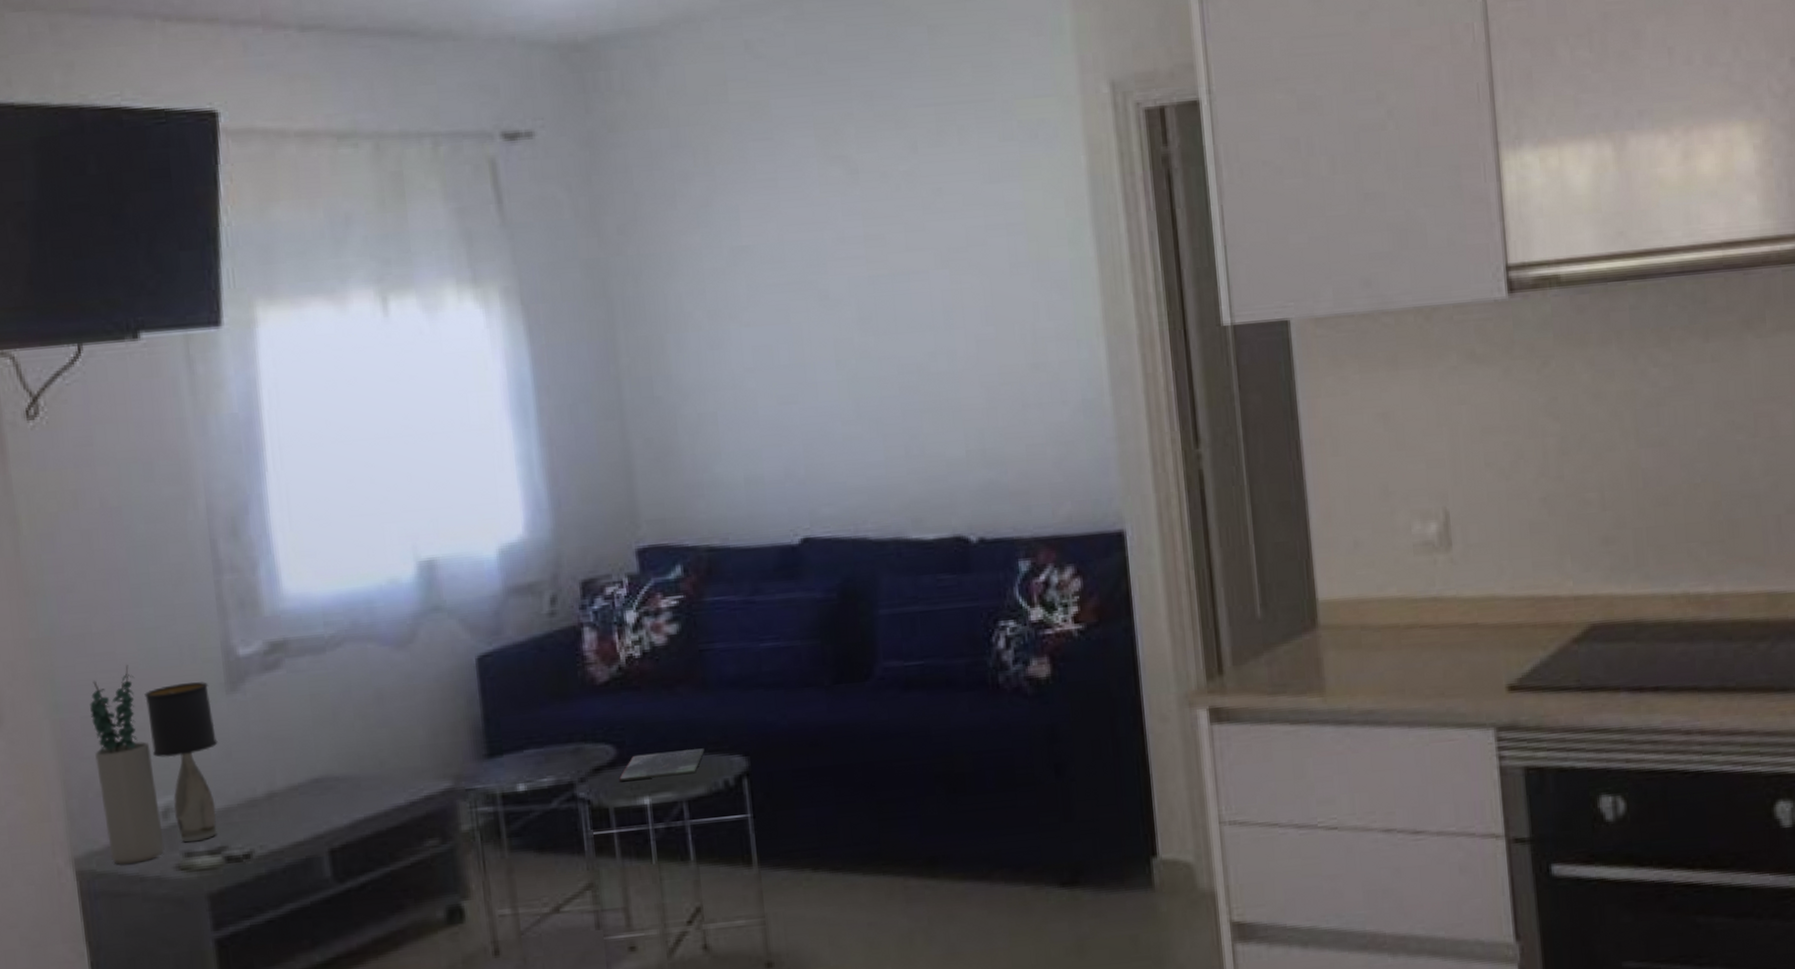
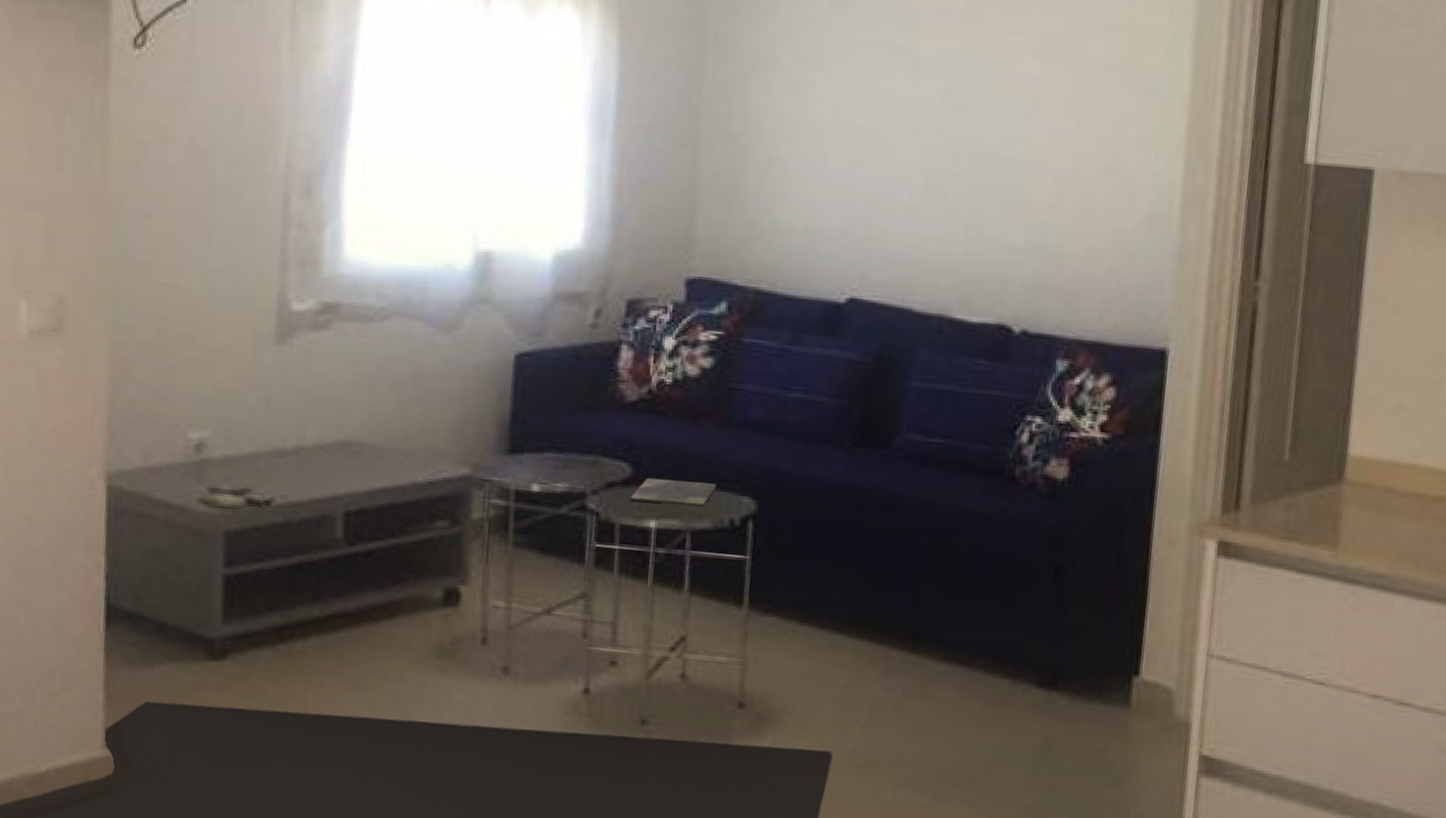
vase: present [90,665,165,865] -> none [141,299,195,490]
table lamp: present [144,682,218,843] -> none [196,326,259,480]

